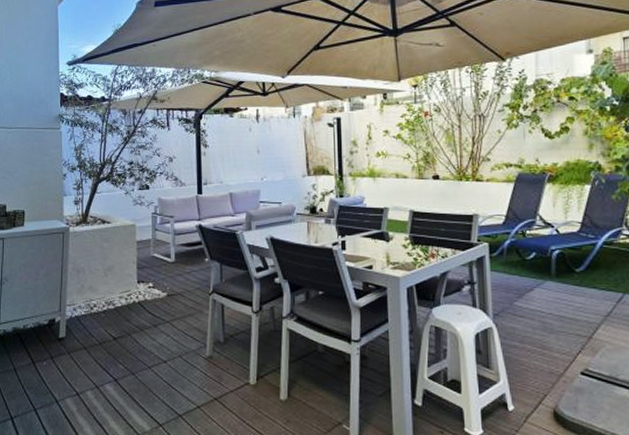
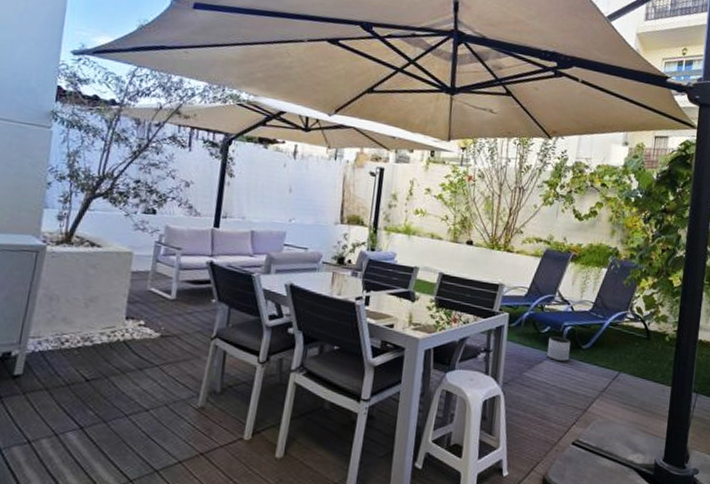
planter: none [536,262,563,288] -> present [547,336,571,362]

